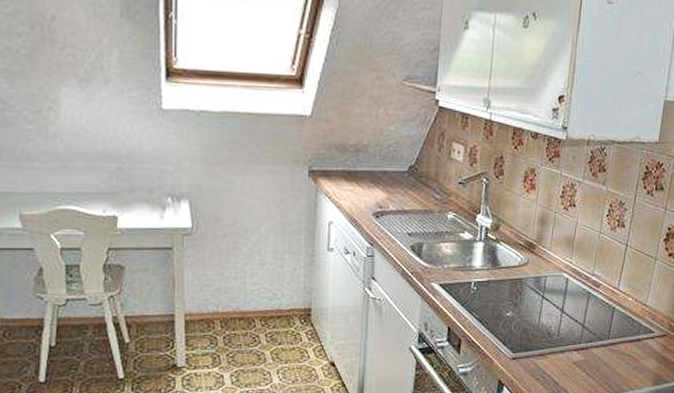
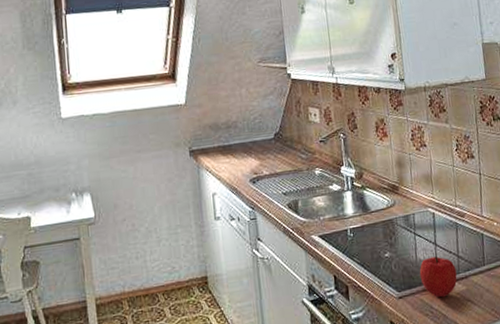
fruit: none [538,323,578,365] -> present [419,256,457,298]

